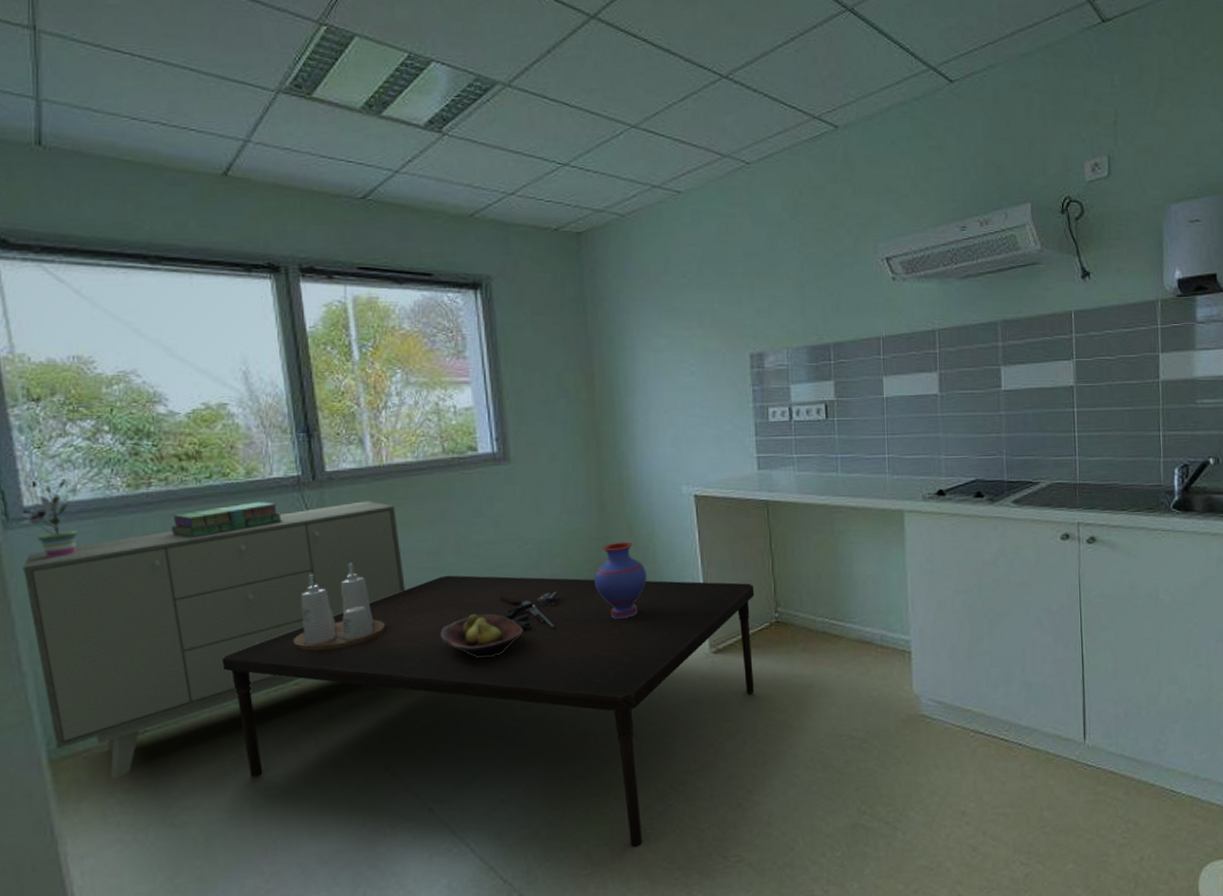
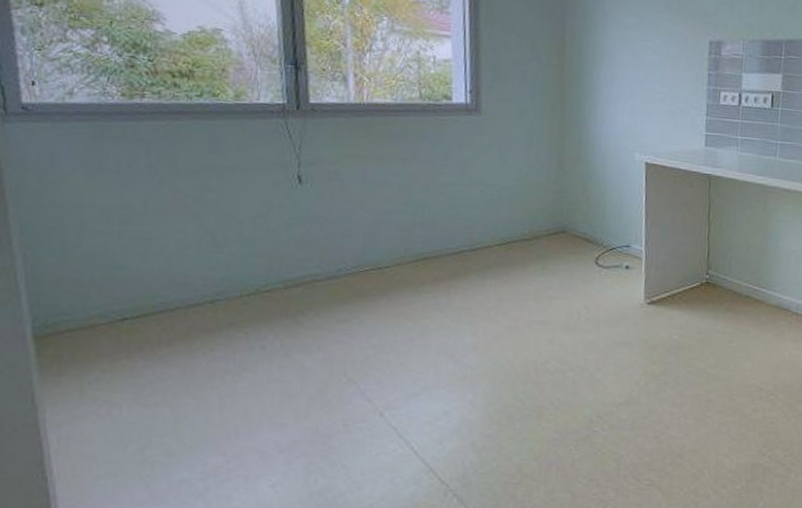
potted plant: present [20,479,77,558] -> none [18,82,72,154]
sideboard: present [22,501,405,780] -> none [18,133,375,359]
stack of books: present [172,502,283,538] -> none [161,123,267,150]
dining table: present [222,575,755,848] -> none [200,209,690,465]
condiment set: present [292,563,386,651] -> none [267,188,354,265]
fruit bowl: present [440,614,523,659] -> none [403,247,479,287]
vase: present [594,541,647,620] -> none [547,196,595,266]

